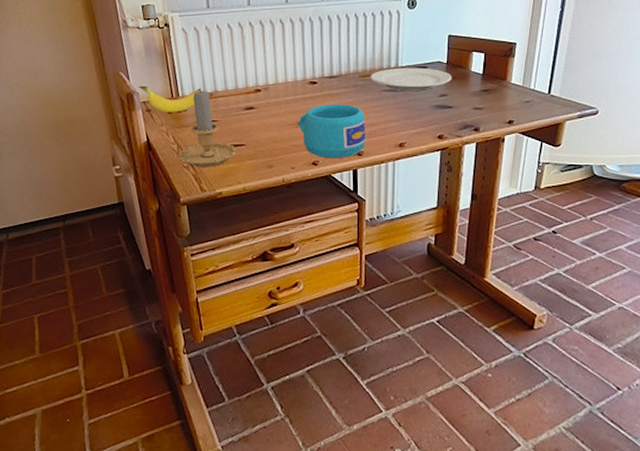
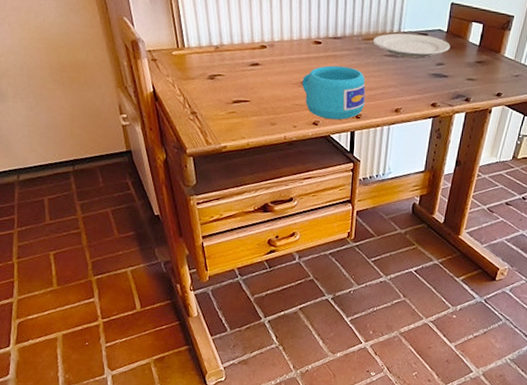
banana: present [138,85,202,113] -> none [143,33,208,64]
candle: present [178,88,237,167] -> none [184,40,242,121]

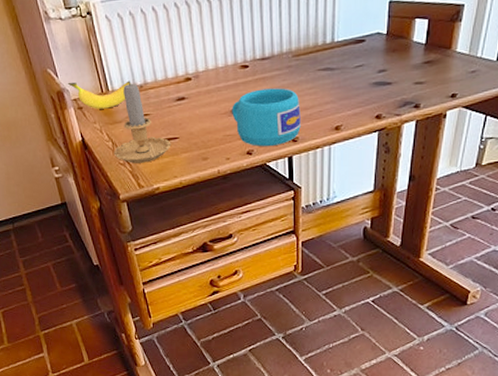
banana: none [143,33,208,64] -> present [67,80,131,109]
candle: none [184,40,242,121] -> present [113,80,171,163]
plate: present [372,33,450,58] -> none [304,41,392,69]

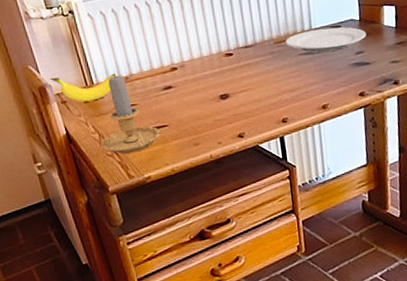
cup: present [232,88,301,147] -> none [219,72,289,129]
plate: none [304,41,392,69] -> present [285,27,366,53]

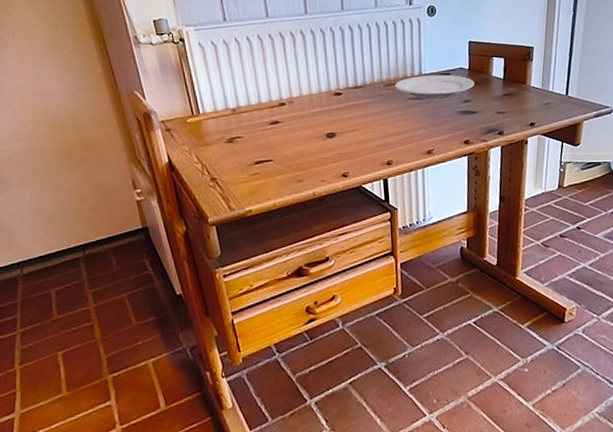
banana: present [50,73,117,102] -> none [155,104,224,131]
candle: present [100,73,161,154] -> none [203,104,265,186]

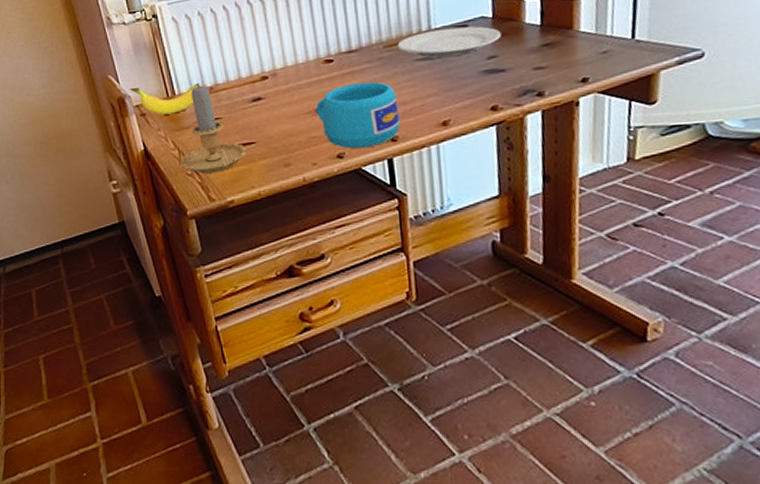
banana: none [155,104,224,131] -> present [129,83,200,115]
candle: none [203,104,265,186] -> present [180,83,247,174]
cup: none [326,114,394,170] -> present [316,82,400,149]

